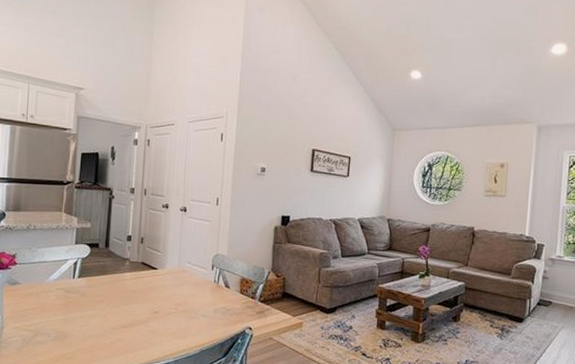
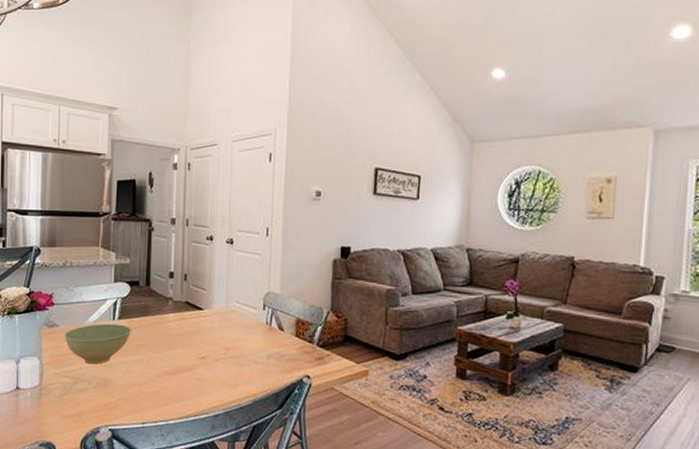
bowl: none [25,281,91,319] -> present [64,323,132,365]

